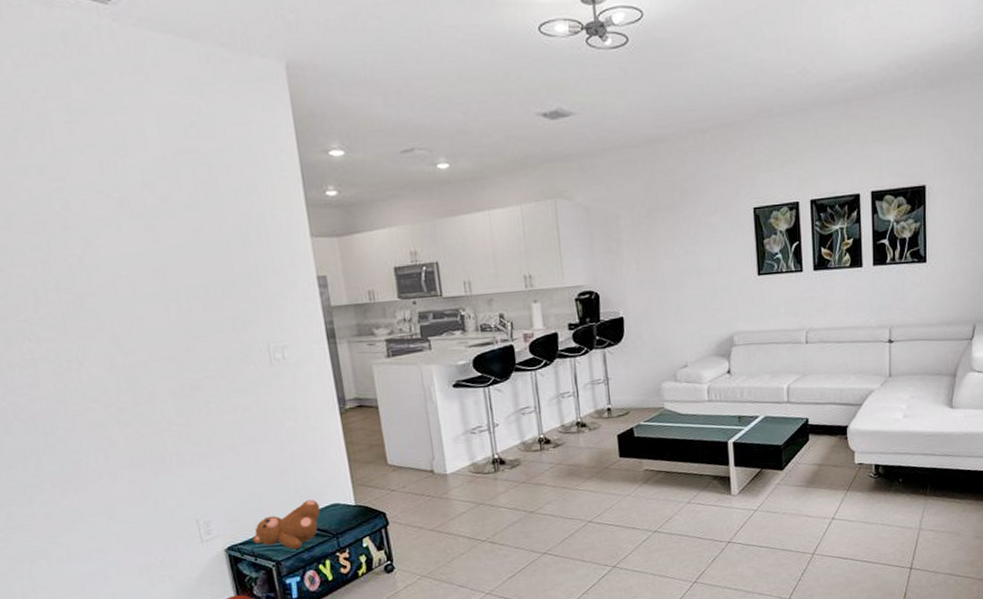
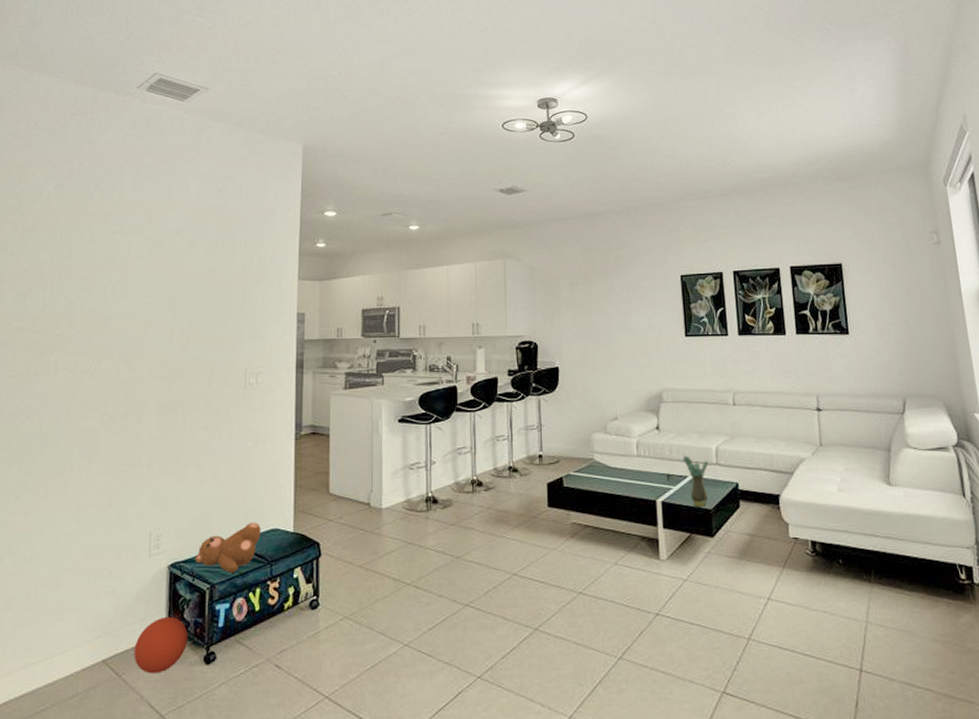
vase: none [754,396,780,445] -> present [683,455,709,508]

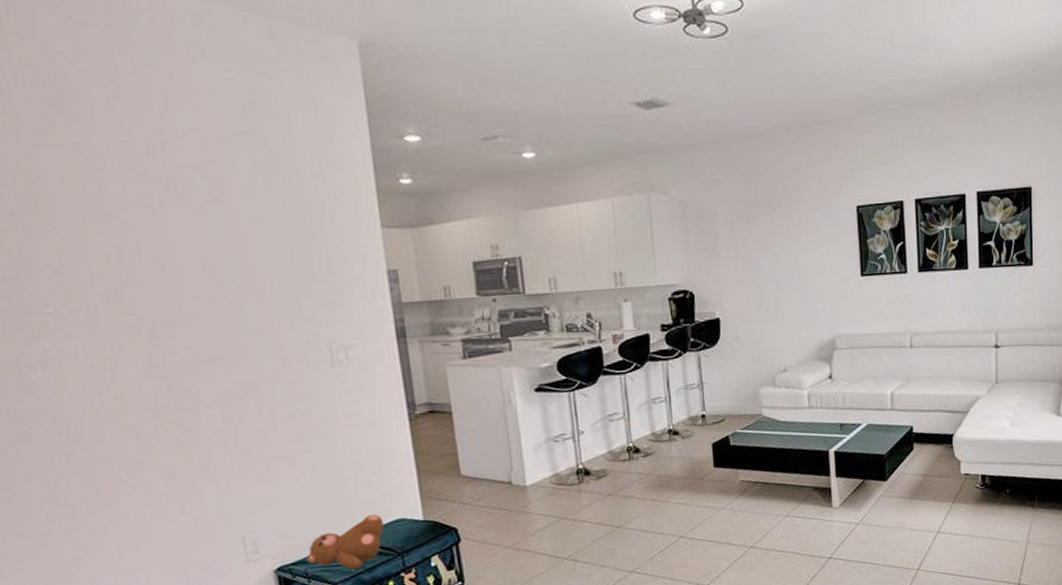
vase: present [683,455,709,508] -> none [857,403,884,454]

